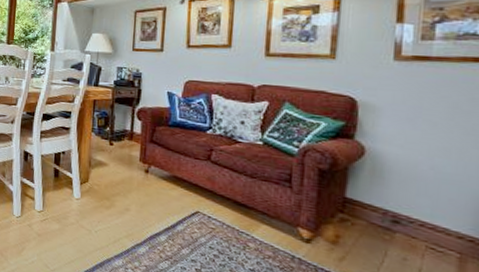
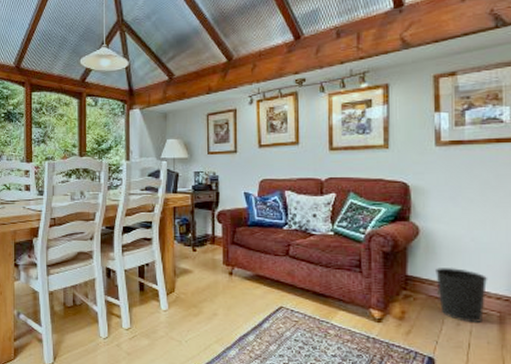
wastebasket: none [380,194,449,261] -> present [434,268,488,322]

